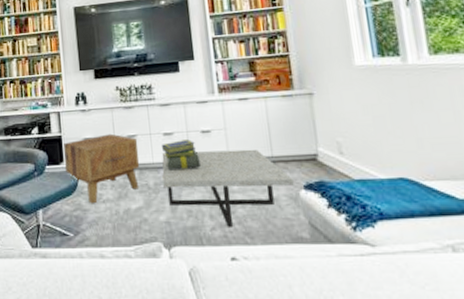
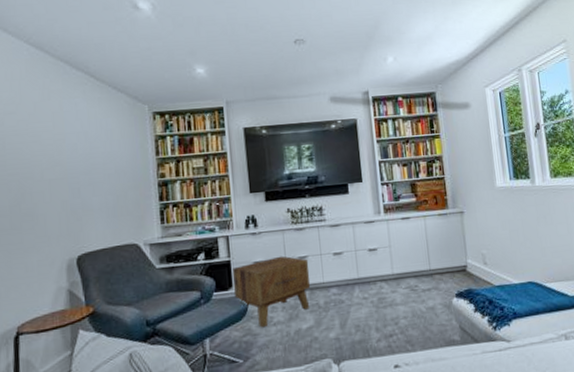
stack of books: present [161,140,200,171] -> none [331,258,368,289]
coffee table: present [161,149,294,227] -> none [331,263,448,337]

